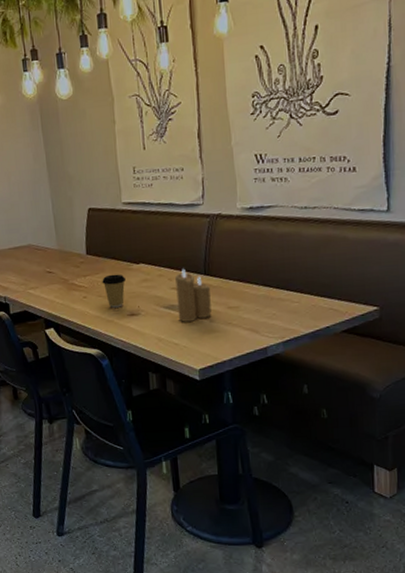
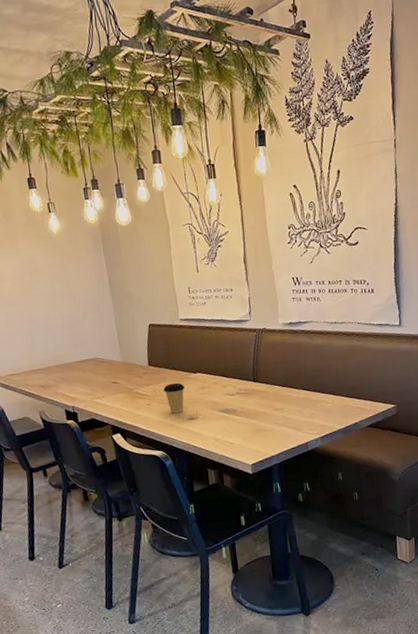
candle: present [175,268,212,322] -> none [228,376,261,424]

